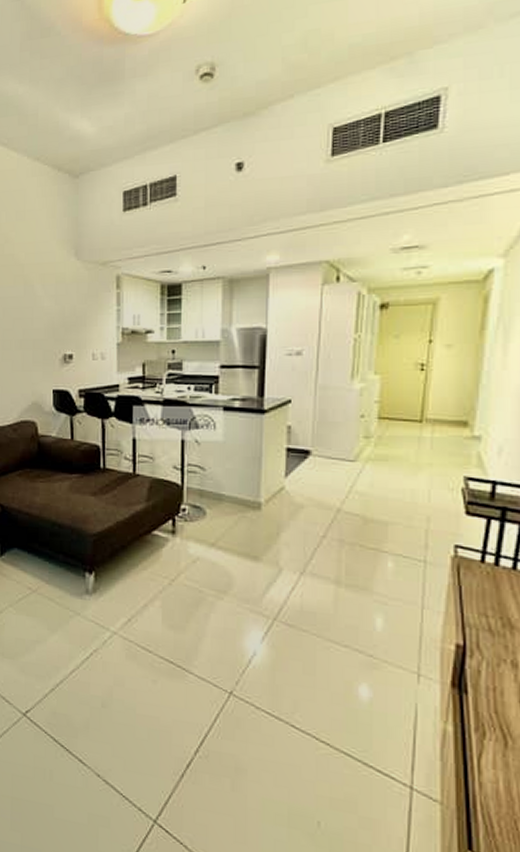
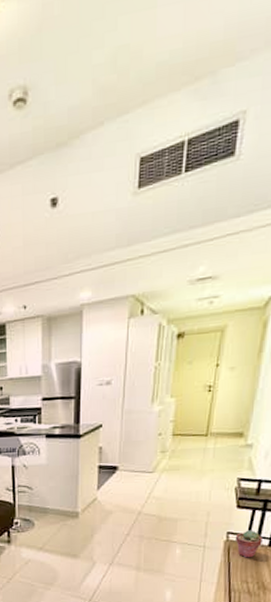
potted succulent: none [465,545,503,583] -> present [235,530,262,558]

